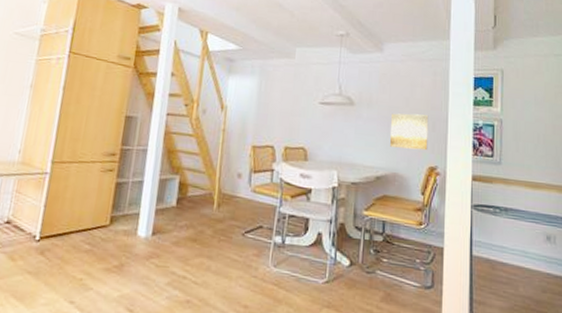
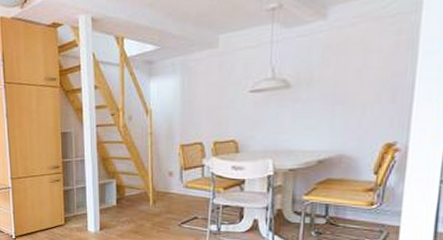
wall art: present [390,113,429,151] -> none [336,85,388,127]

